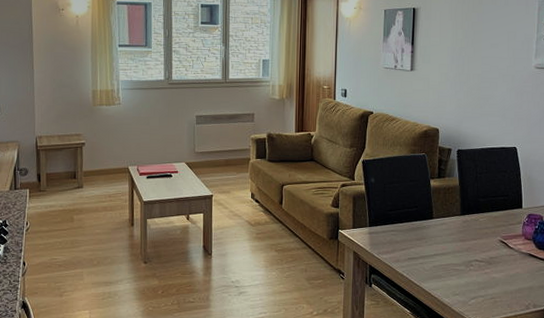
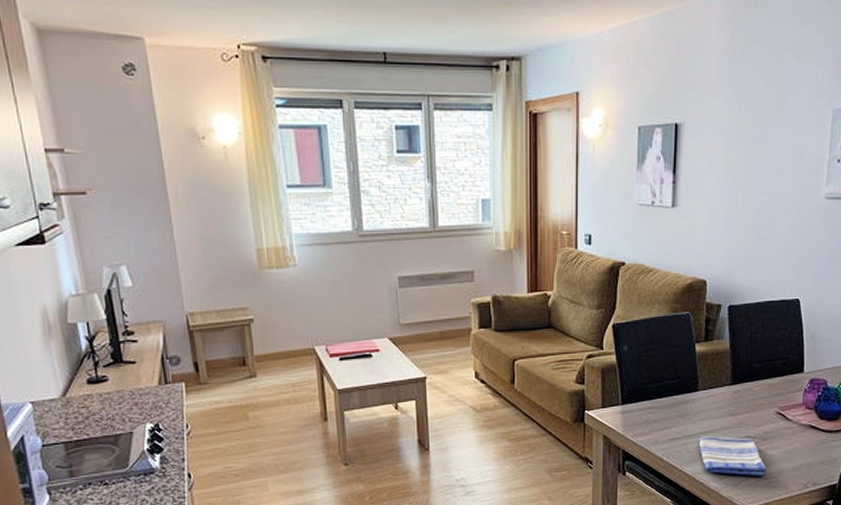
dish towel: none [433,258,493,296] -> present [698,436,767,476]

